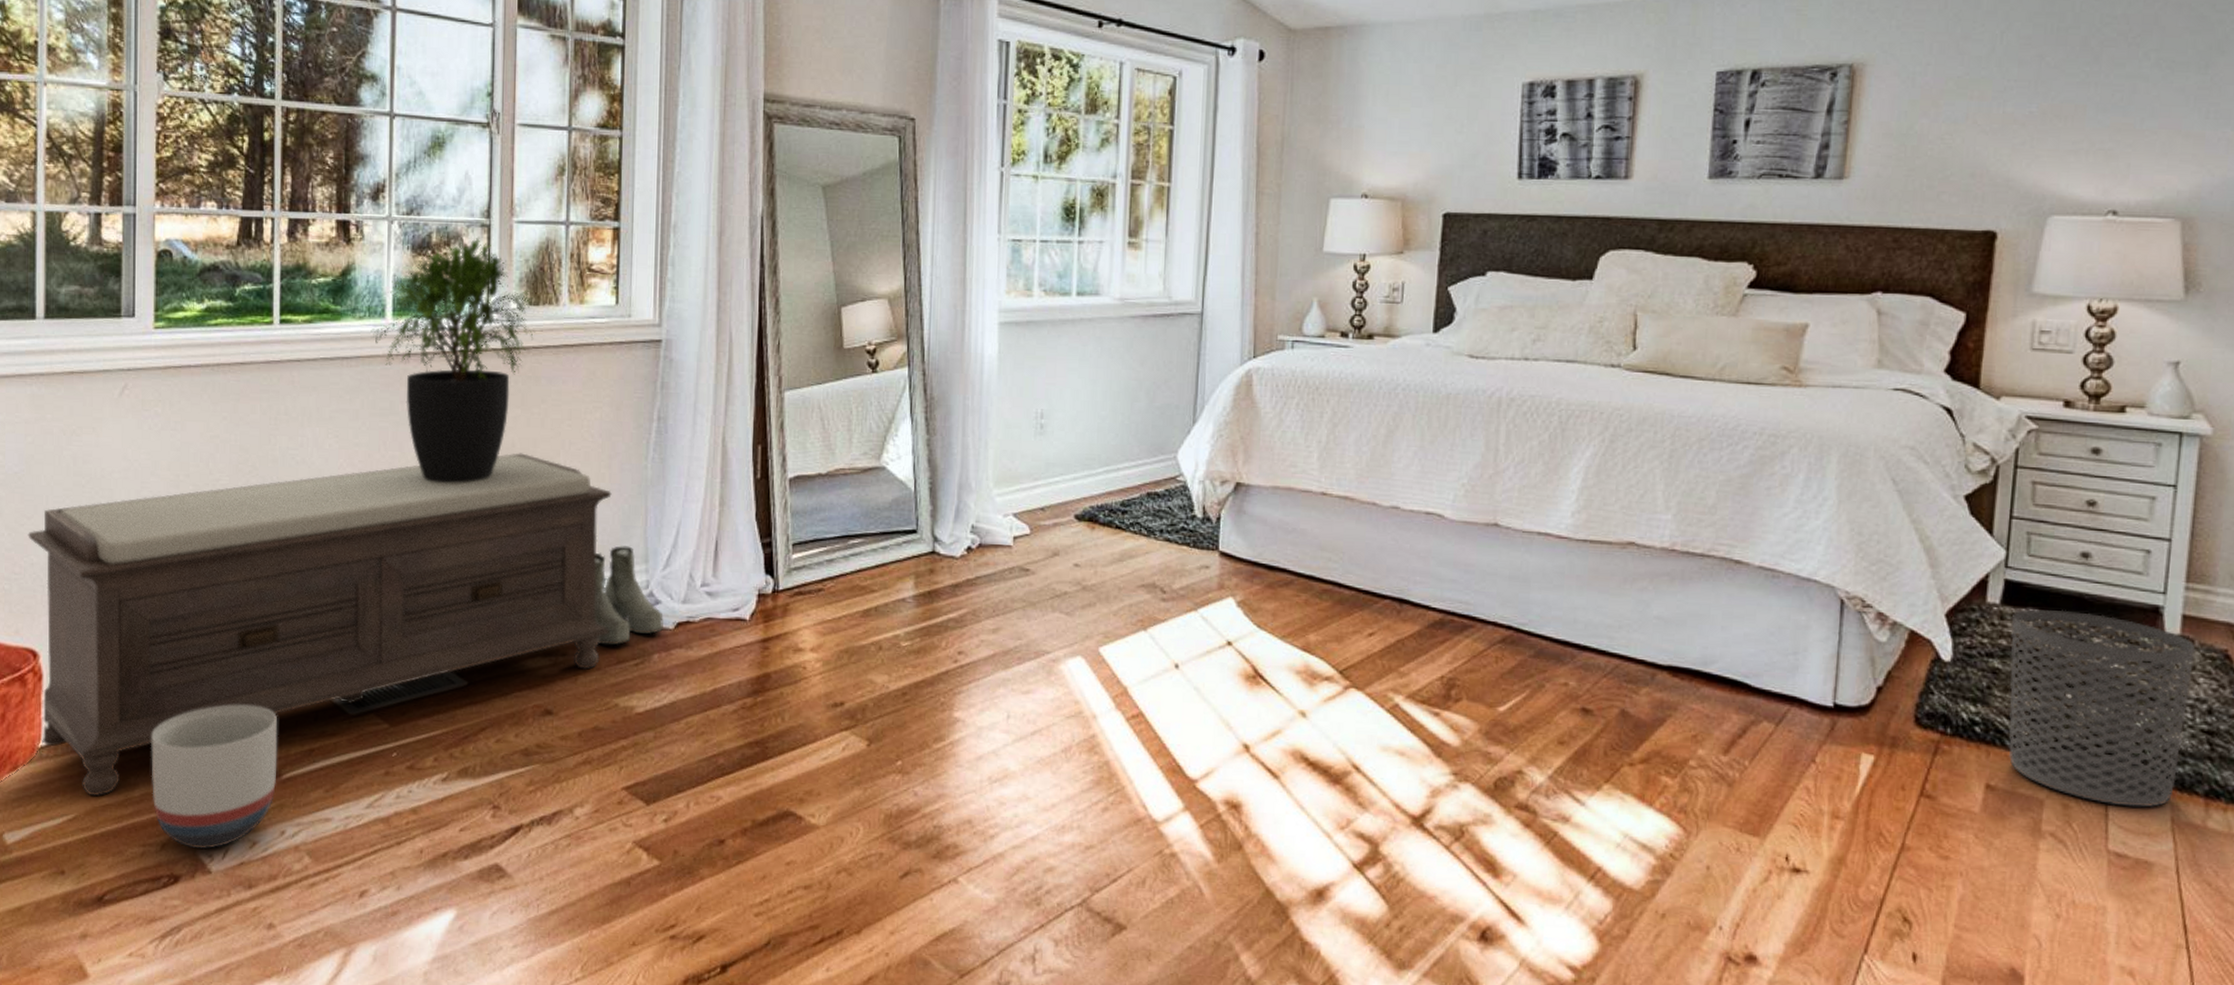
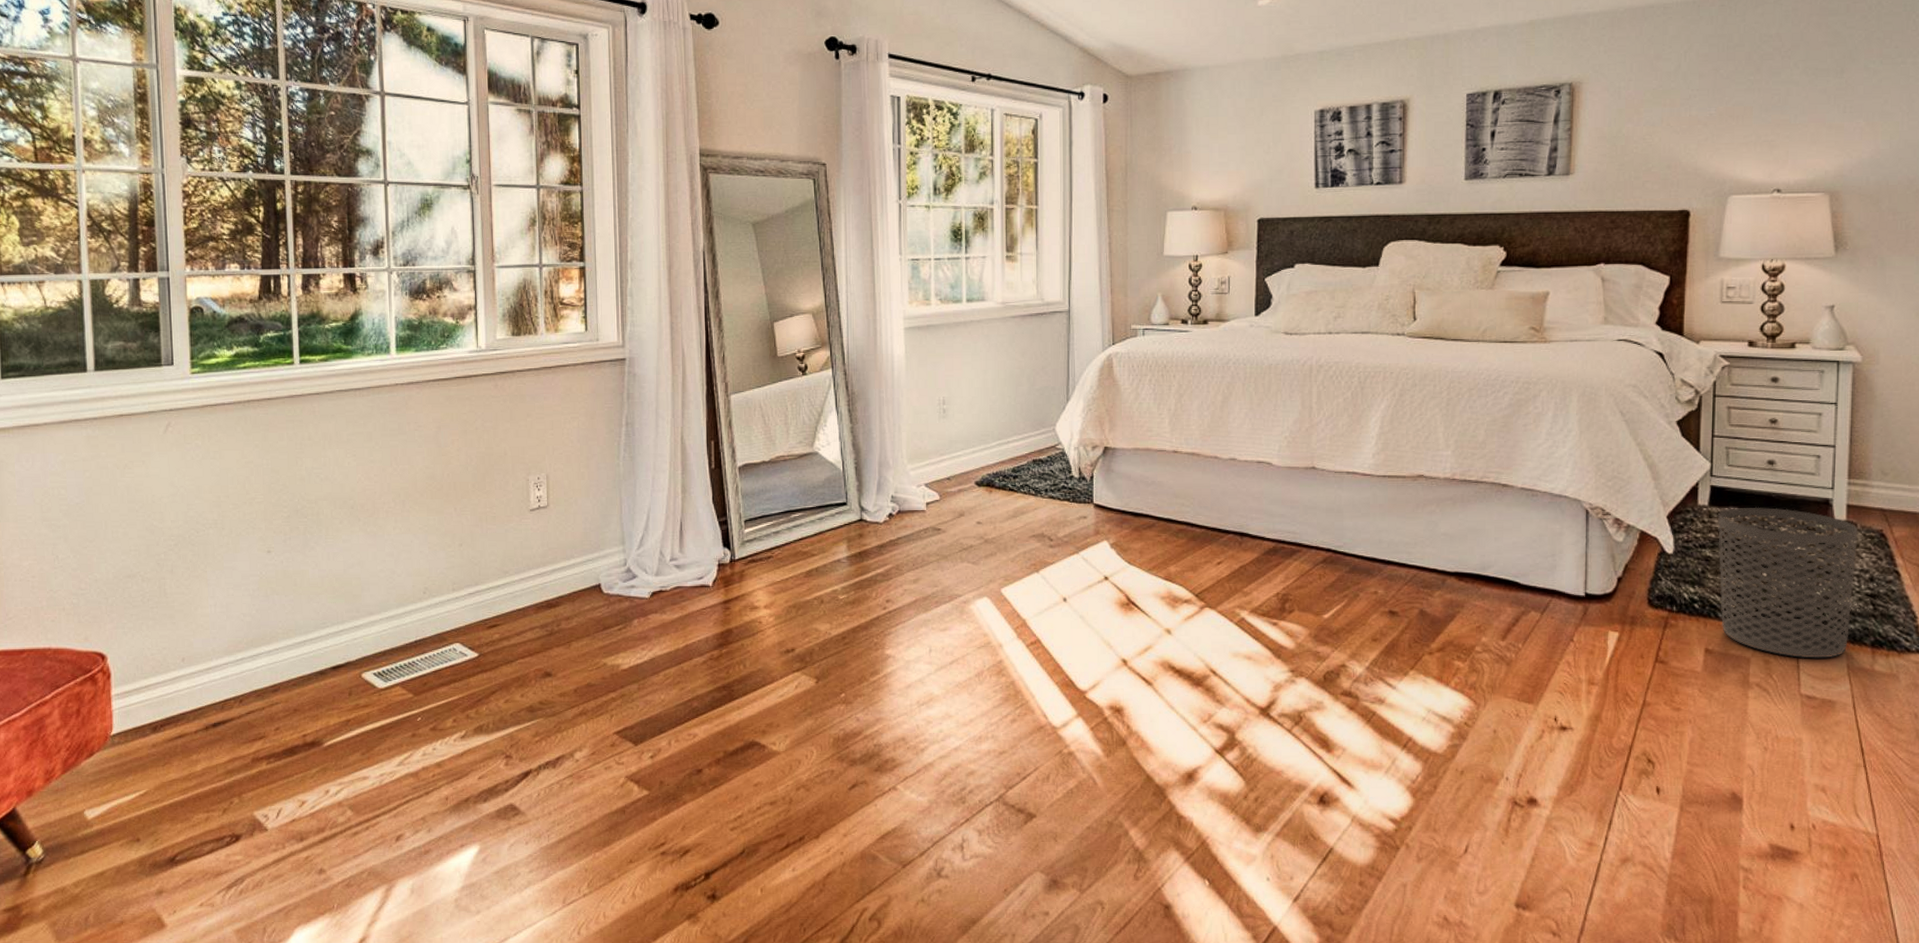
bench: present [28,453,612,797] -> none [91,460,595,773]
planter: present [151,704,278,850] -> none [208,686,319,811]
potted plant: present [371,237,535,483] -> none [378,281,519,489]
boots: present [594,546,664,646] -> none [579,531,641,615]

